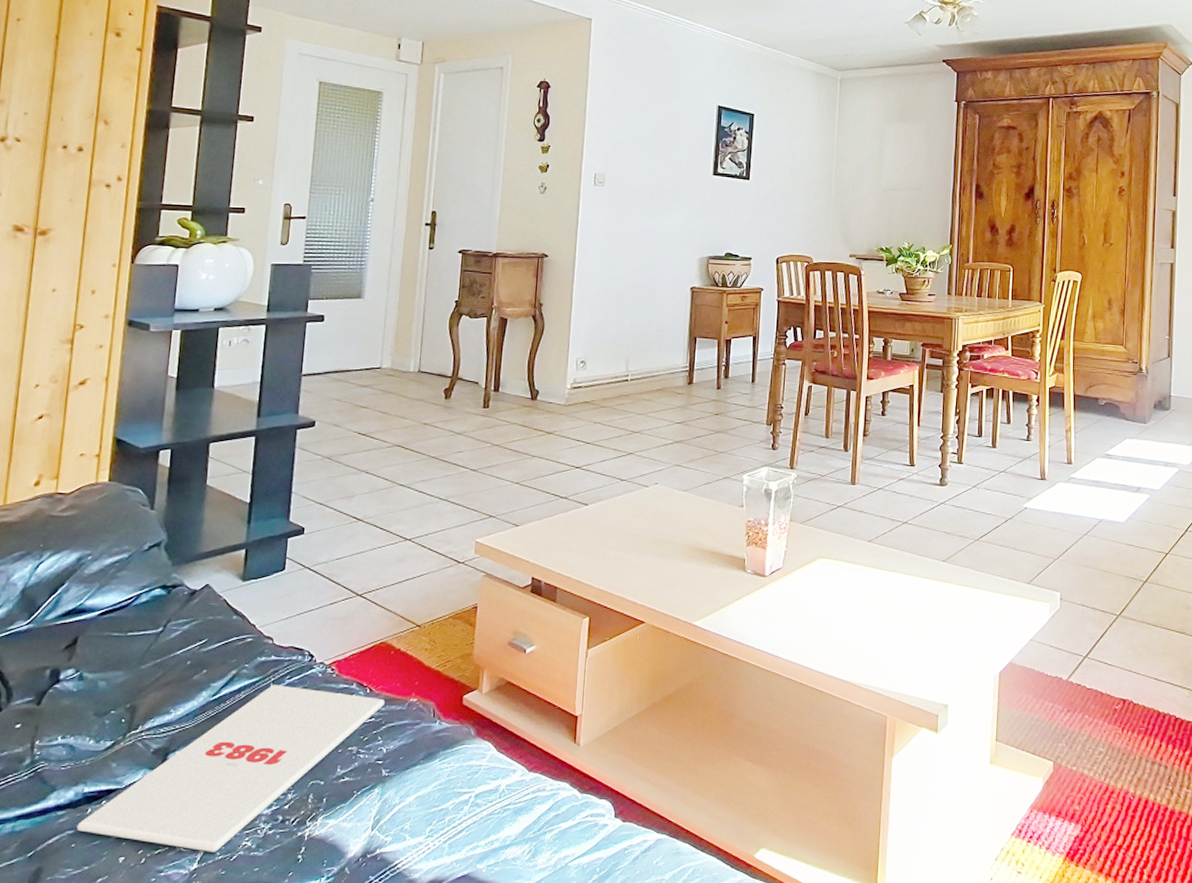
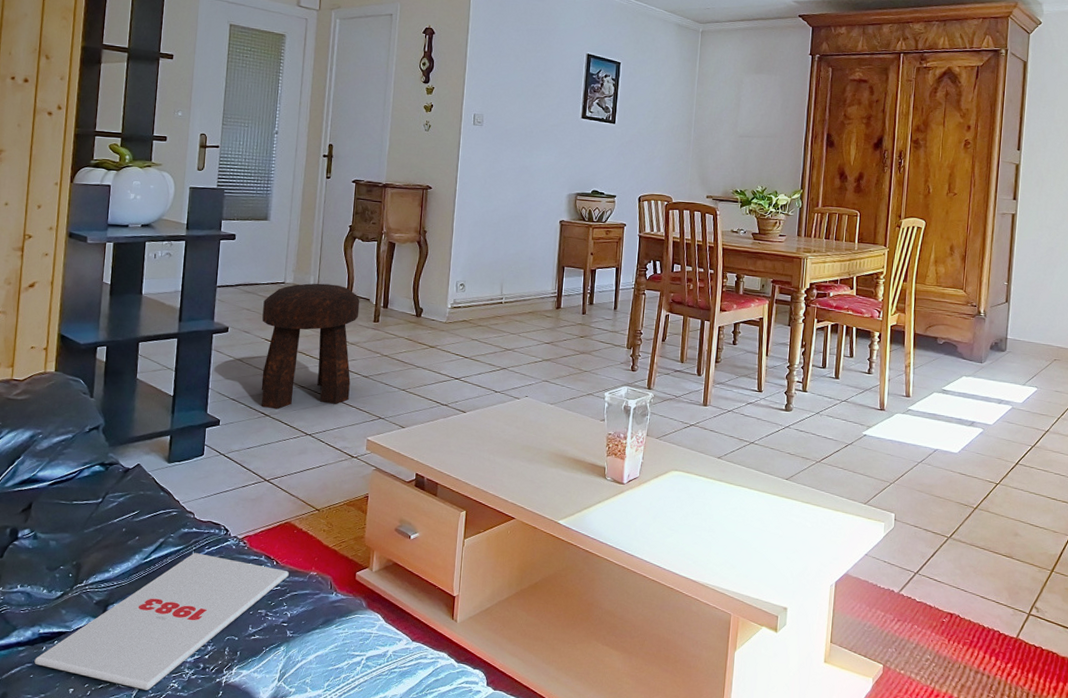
stool: none [353,367,468,513] -> present [261,283,360,410]

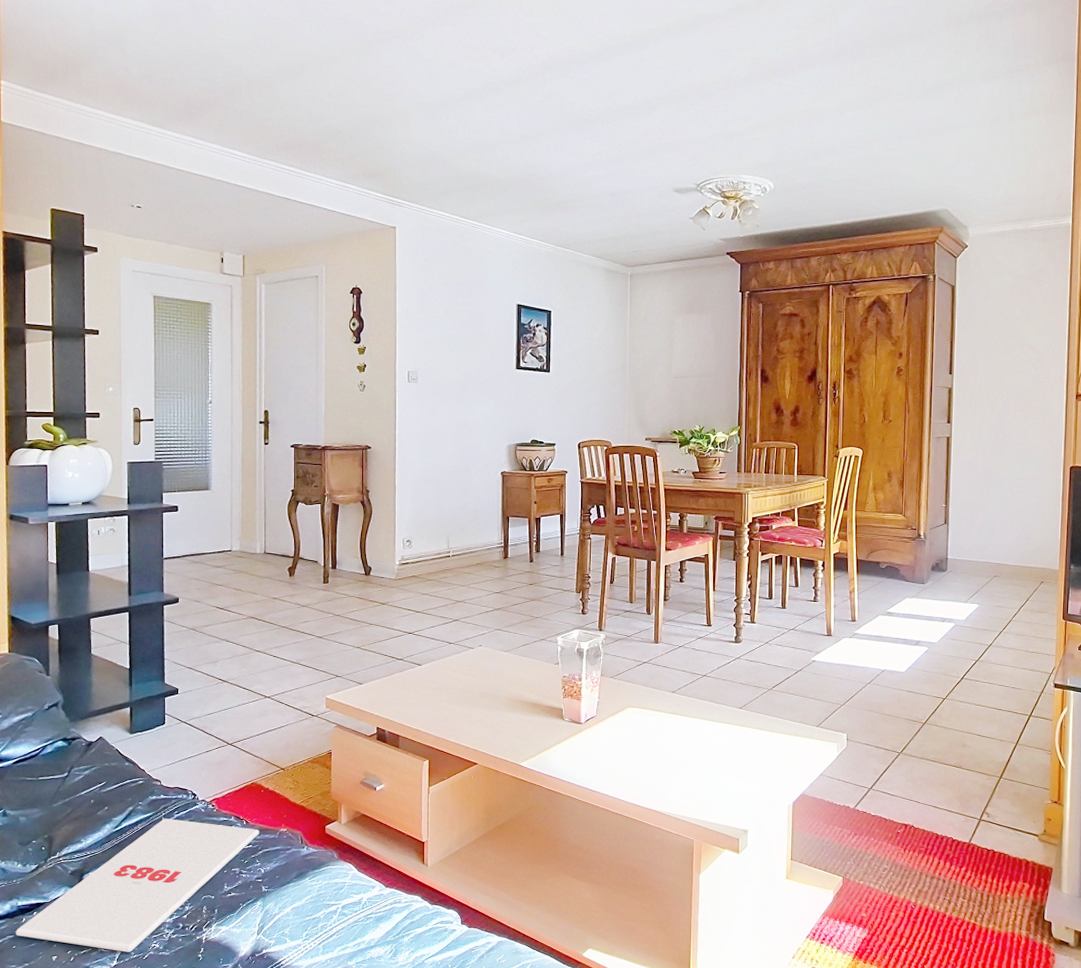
stool: present [261,283,360,410] -> none [212,549,308,675]

